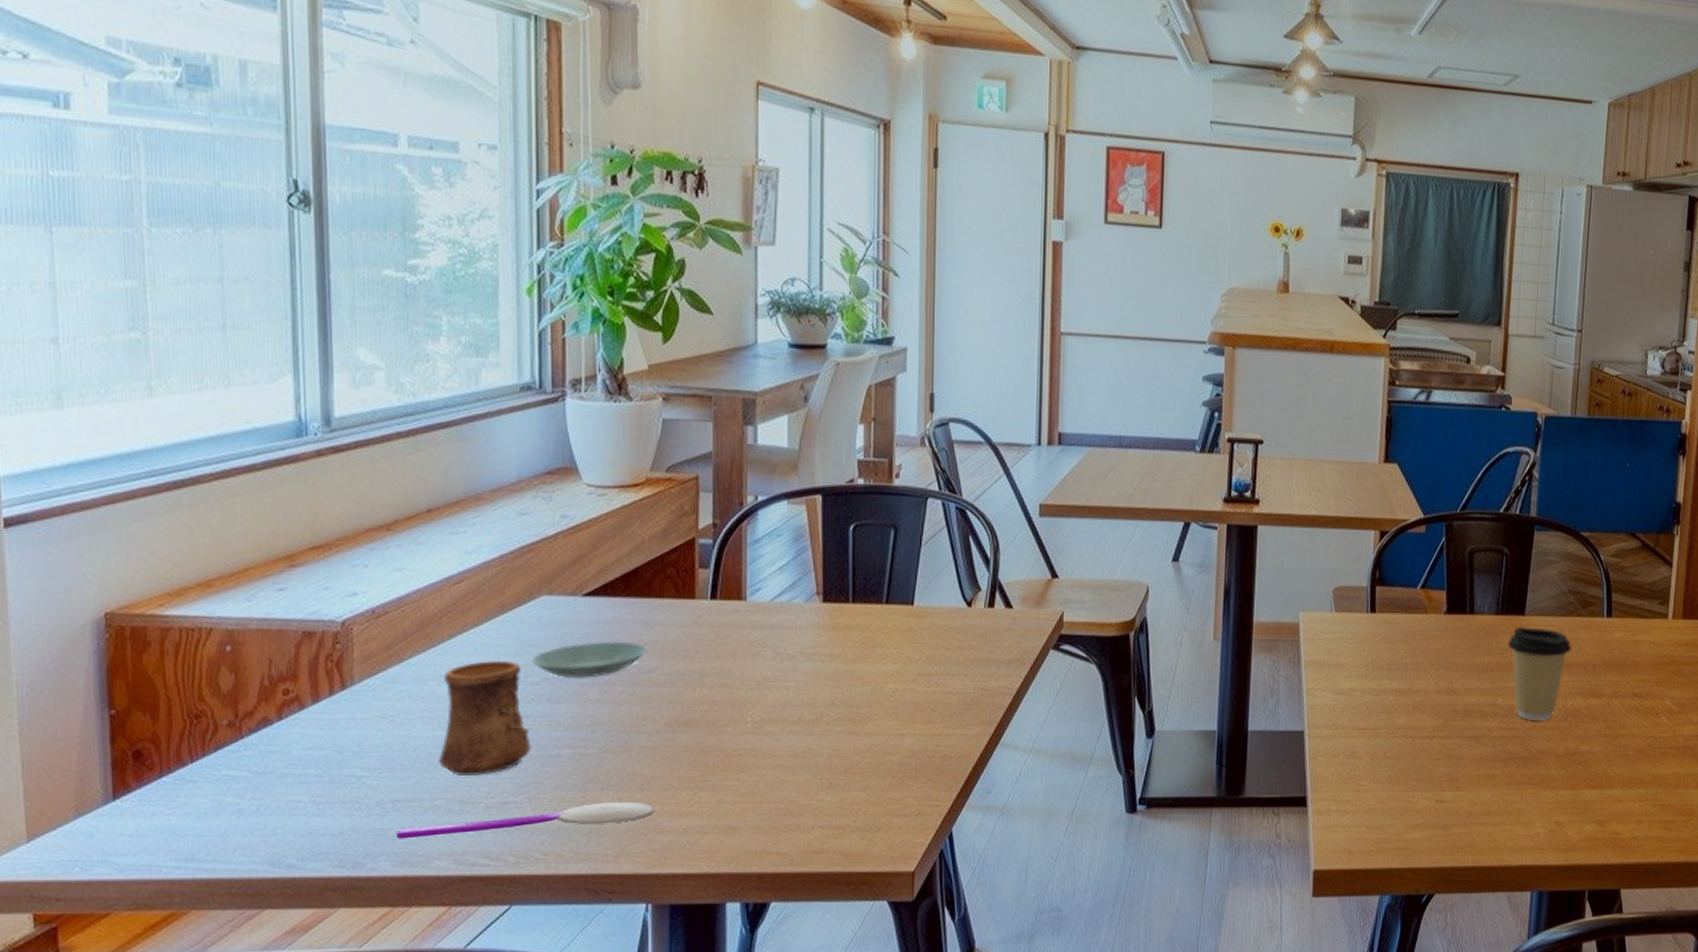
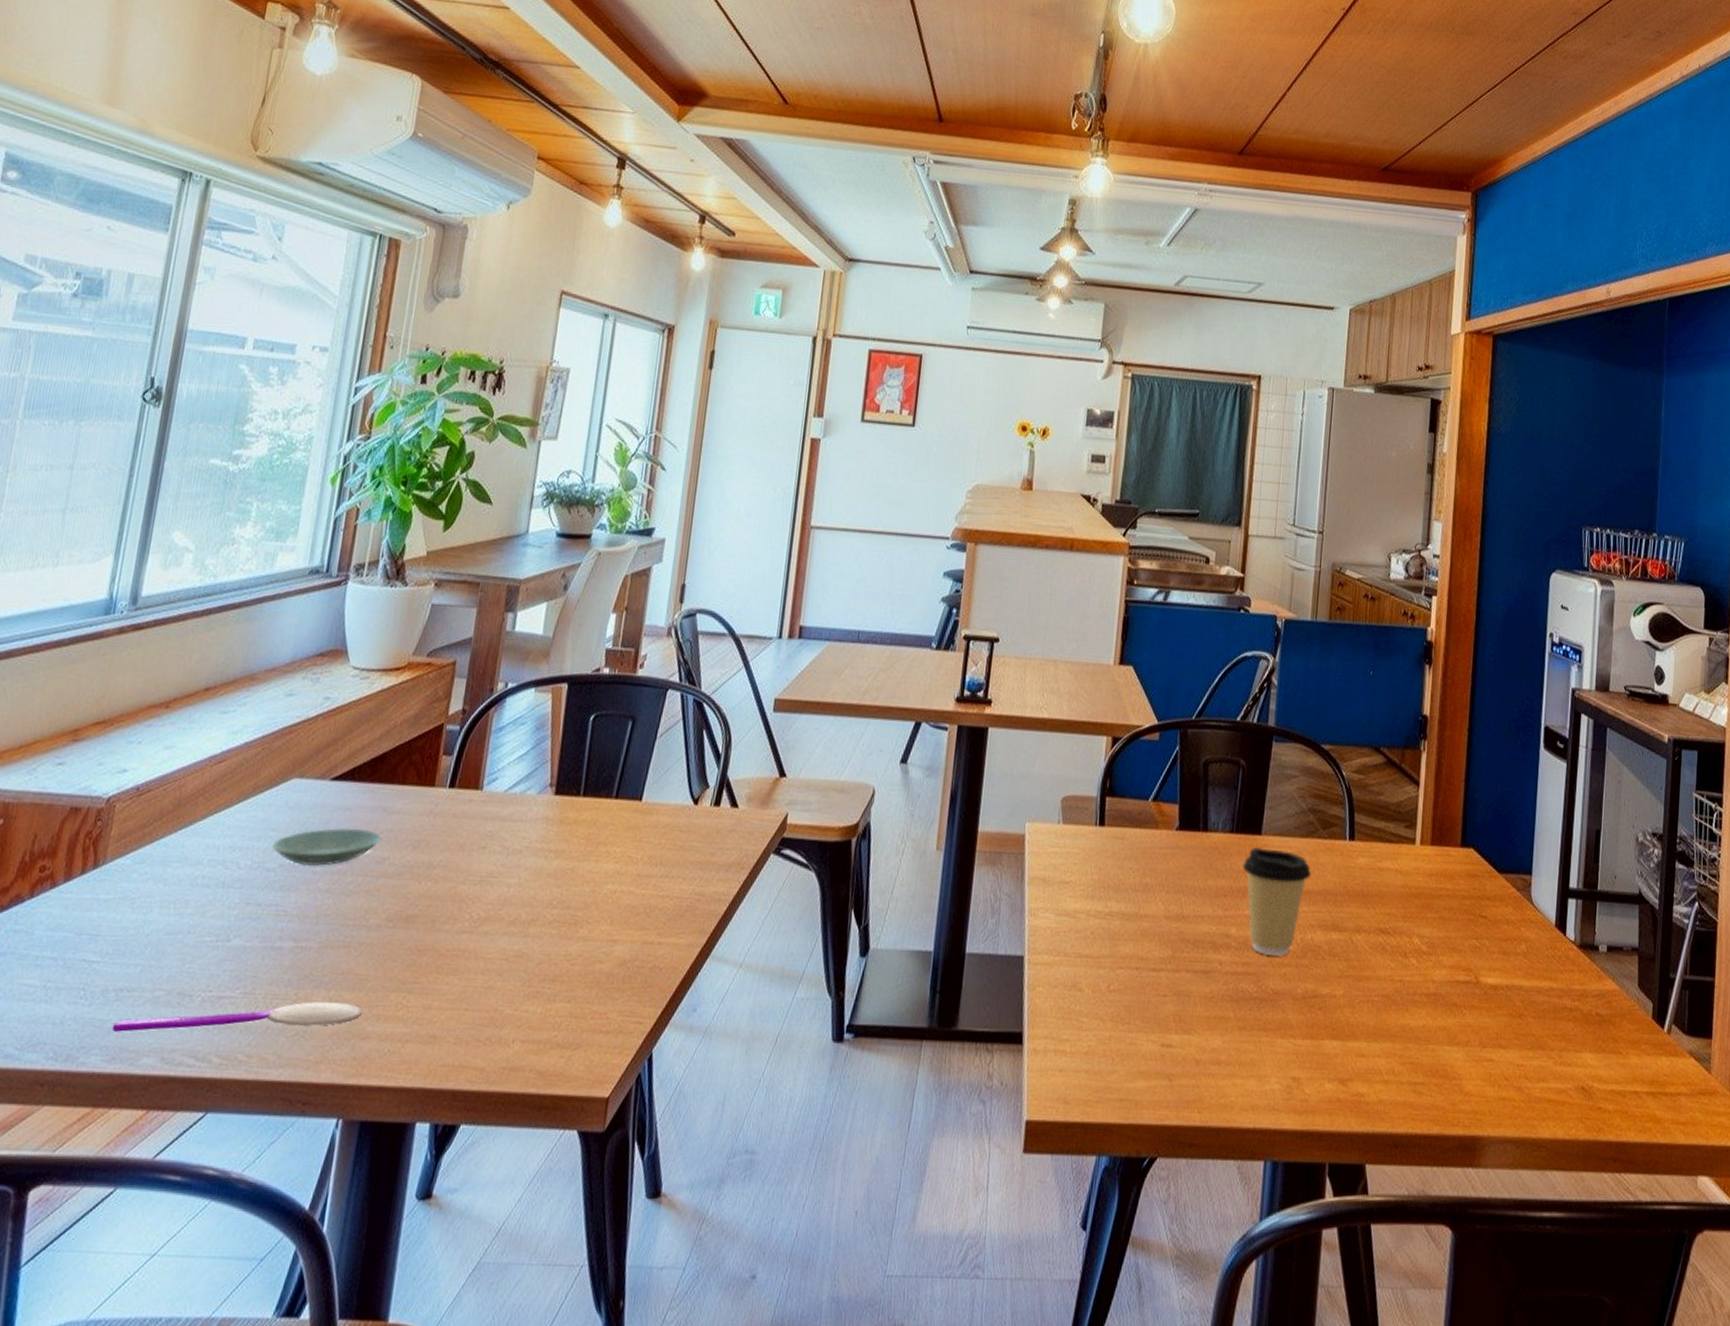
cup: present [438,661,531,777] -> none [166,844,262,967]

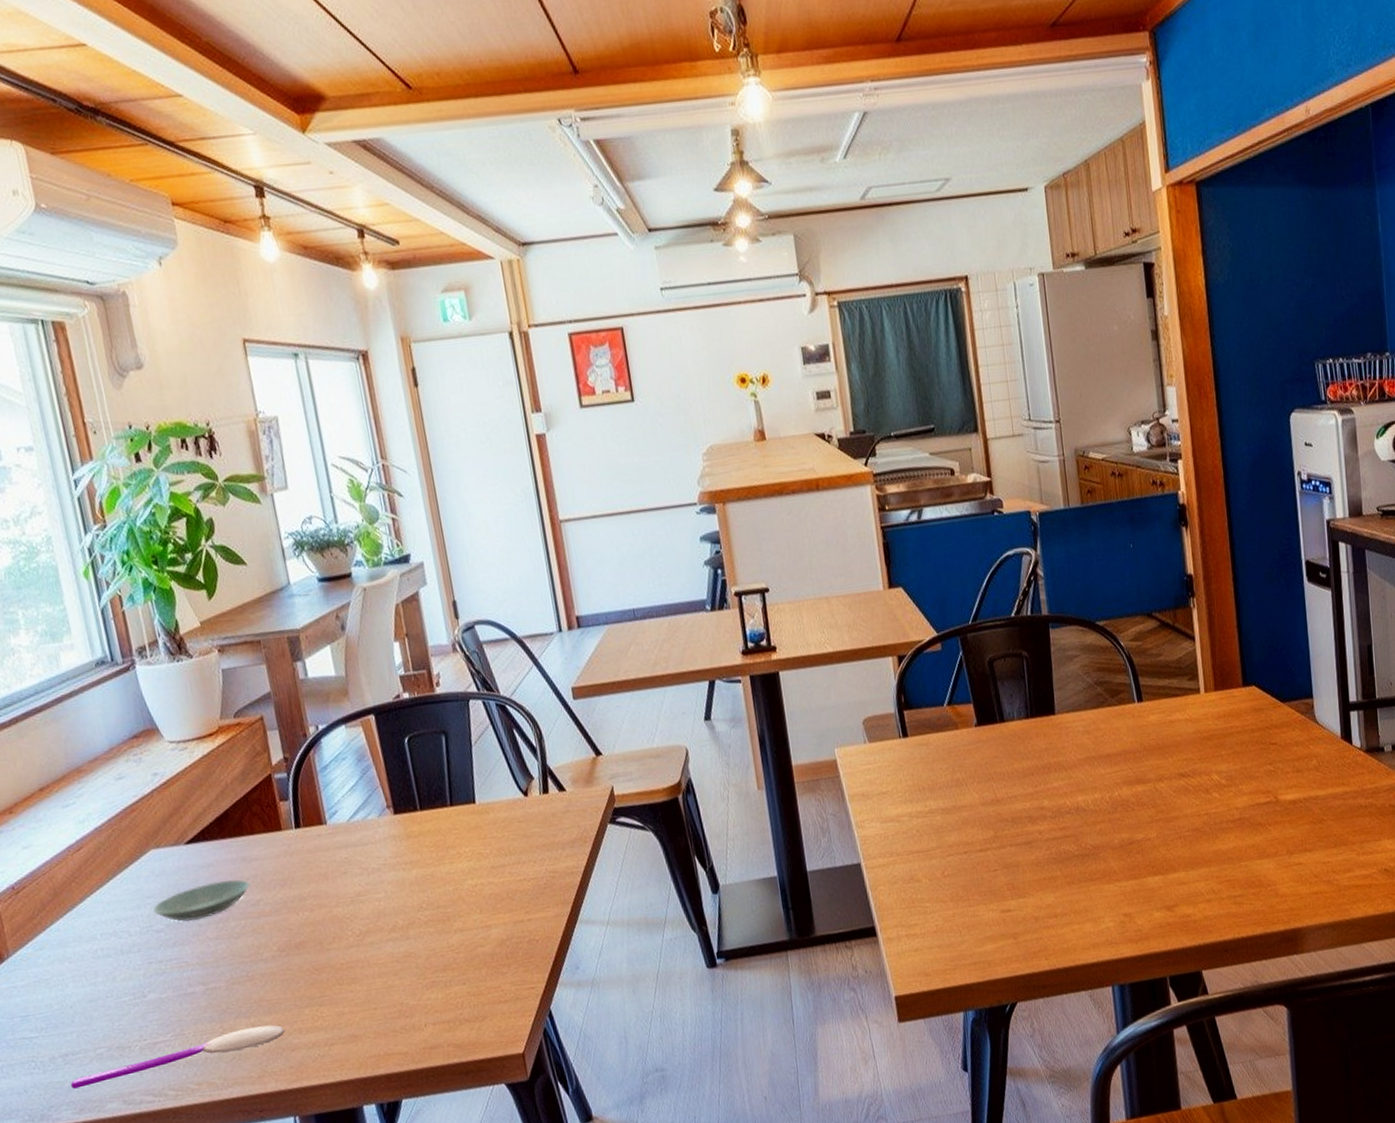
coffee cup: present [1242,848,1312,957] -> none [1043,724,1109,818]

